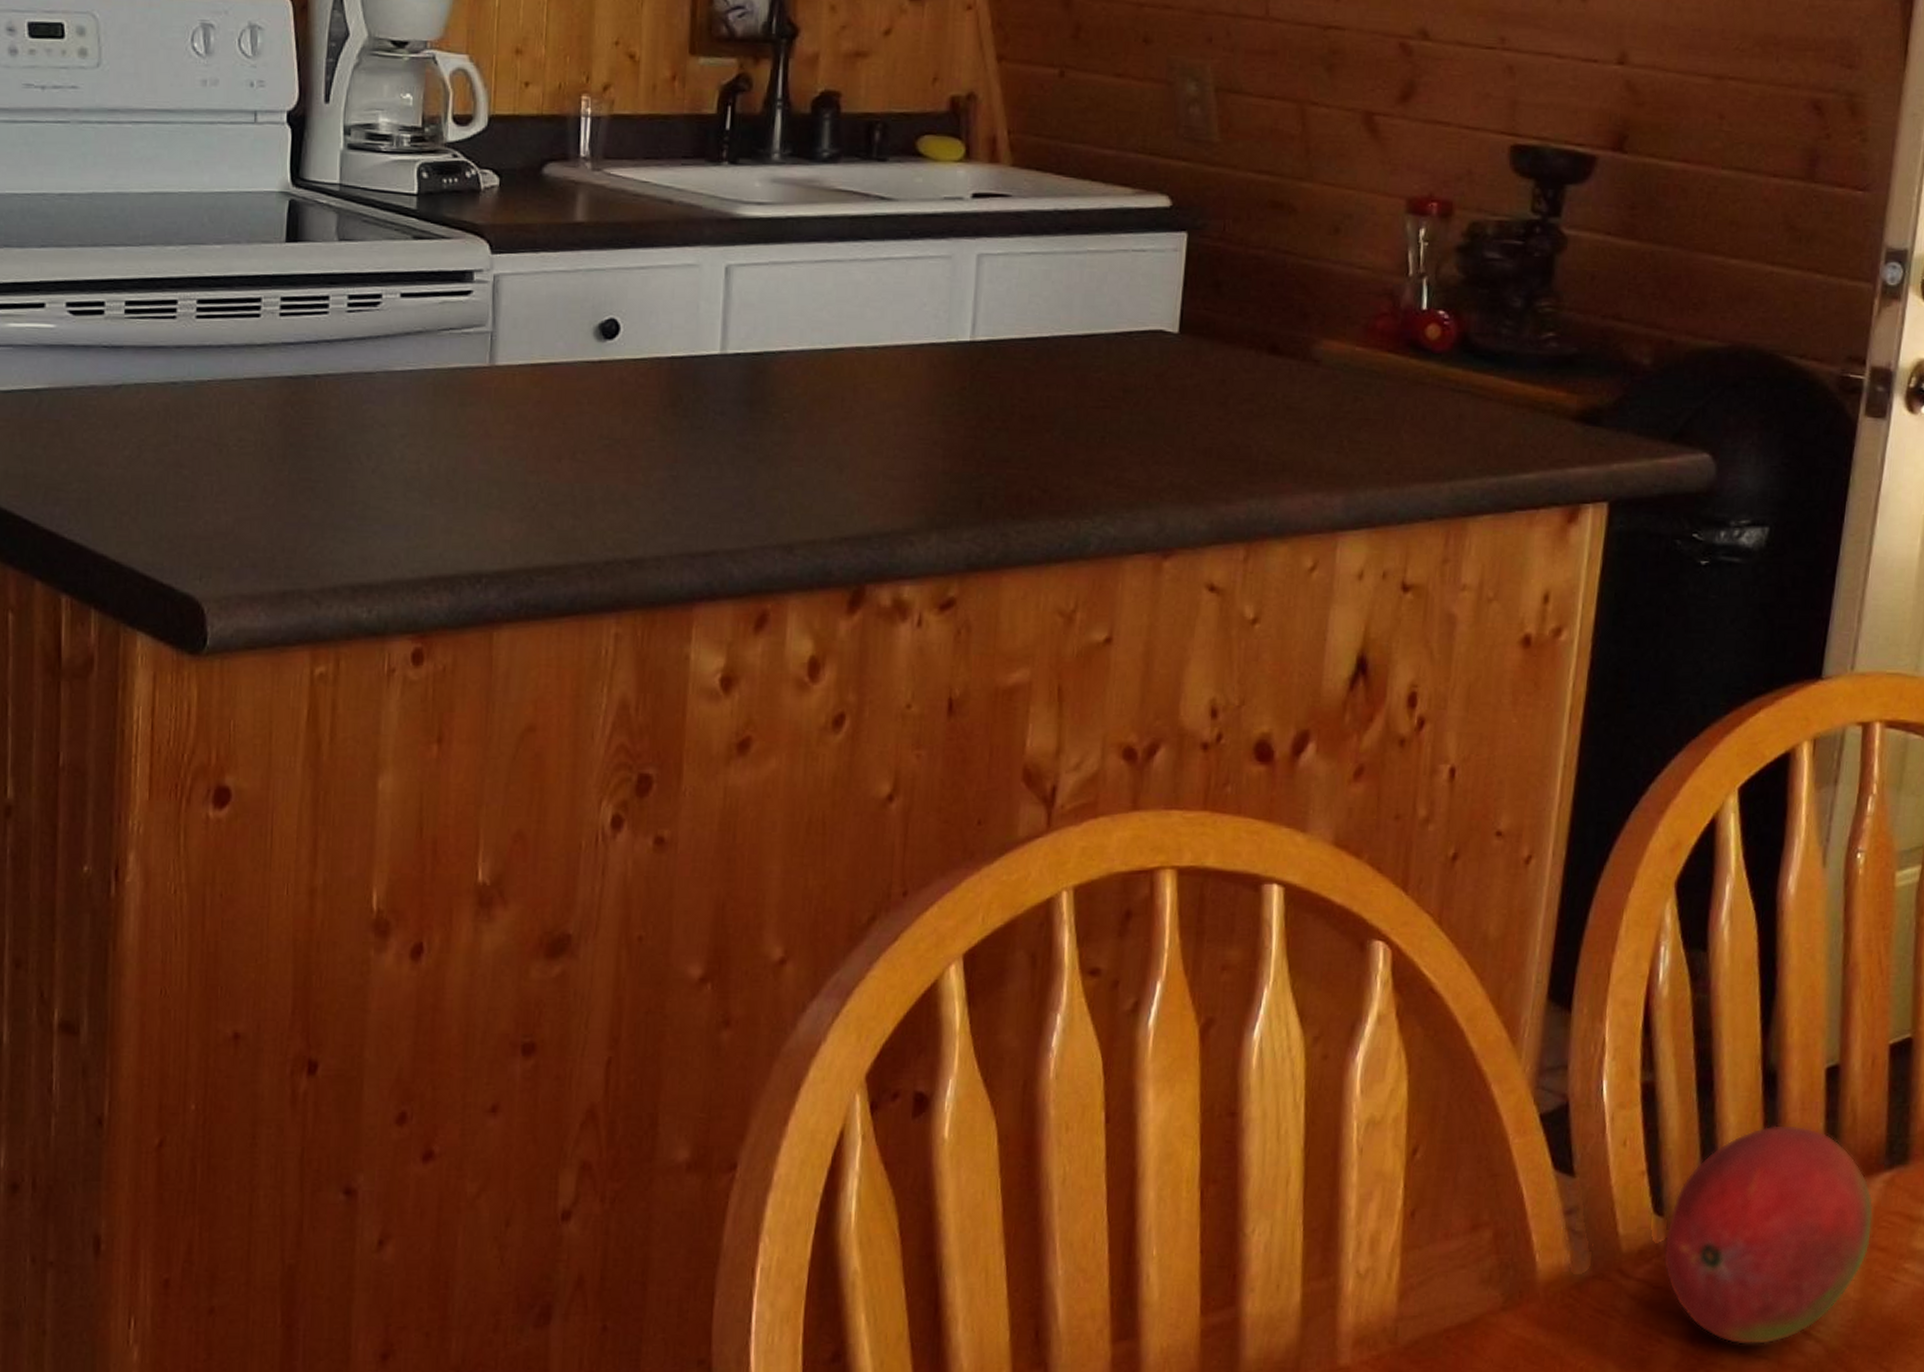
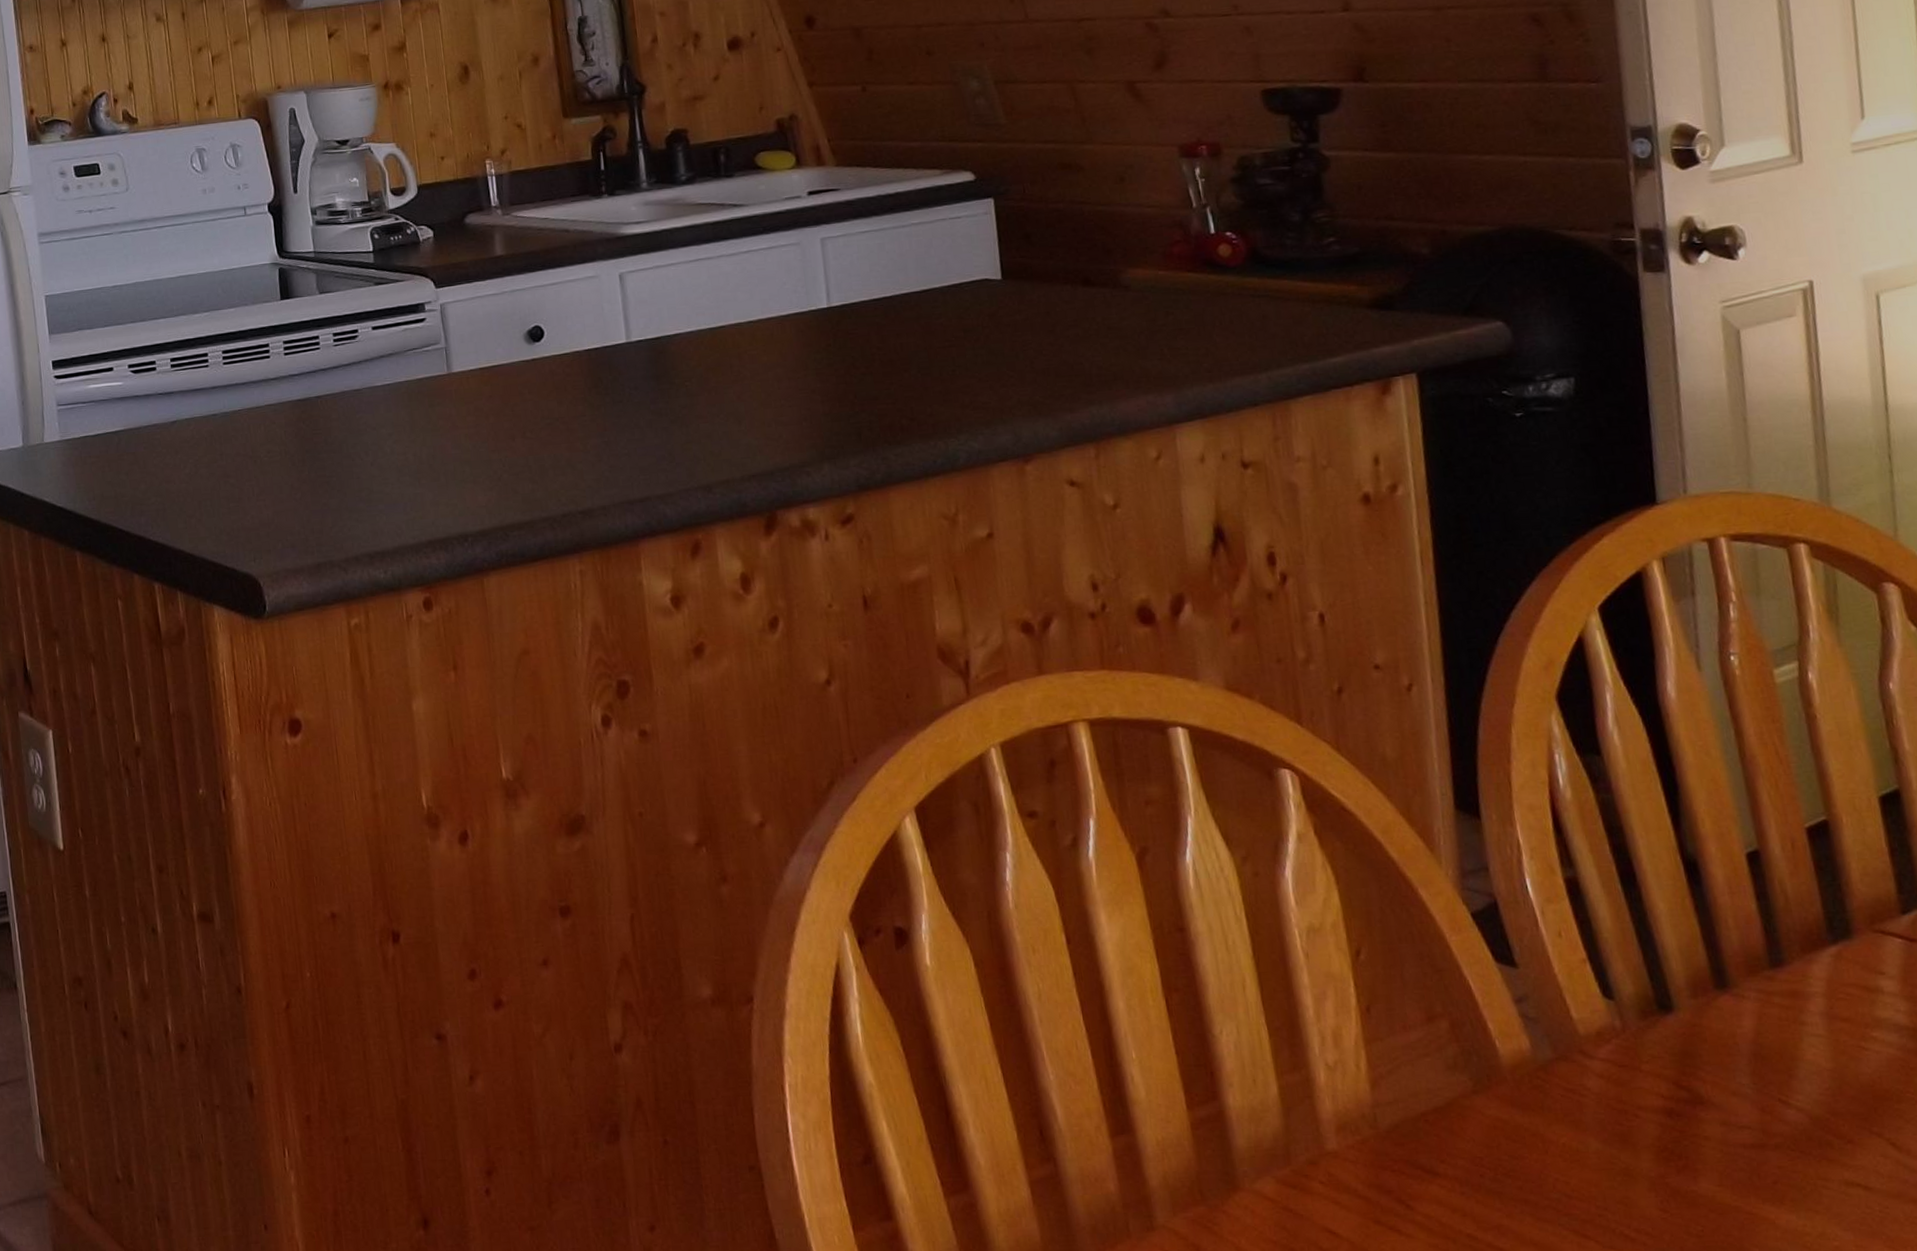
fruit: present [1663,1124,1874,1346] -> none [1619,908,1832,1117]

